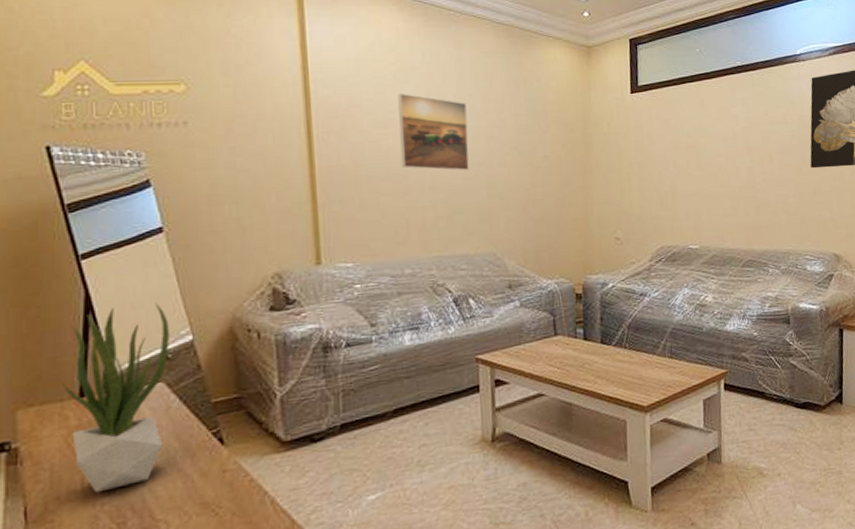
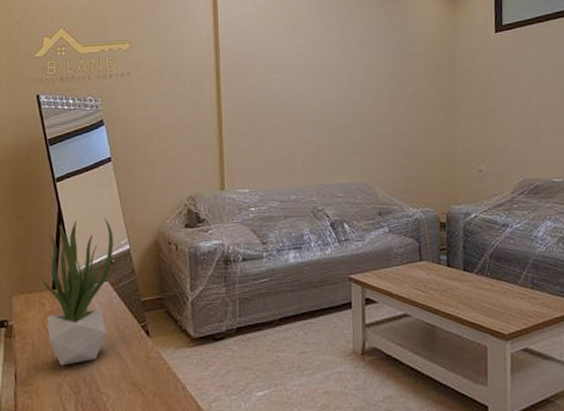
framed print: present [398,92,469,171] -> none [288,42,346,109]

